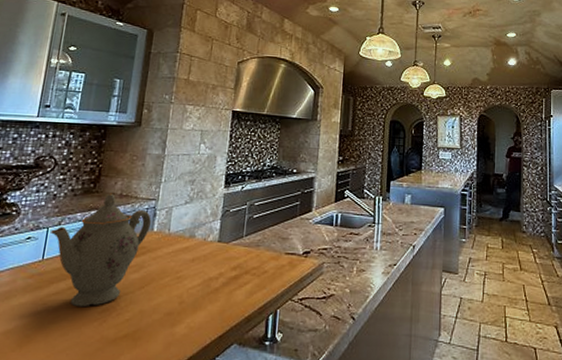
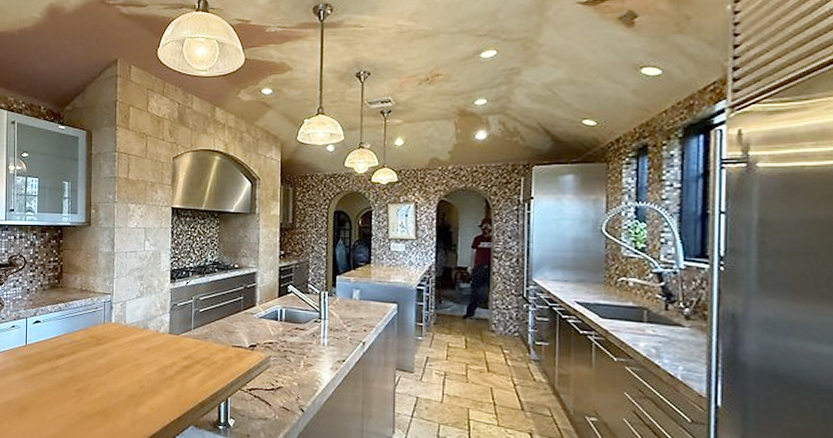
teapot: present [49,193,152,308] -> none [28,288,110,386]

